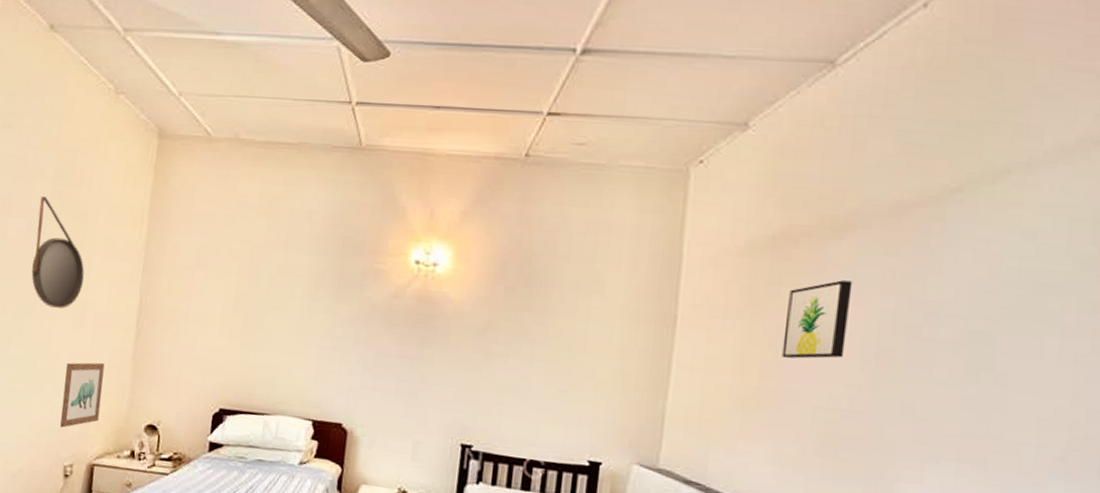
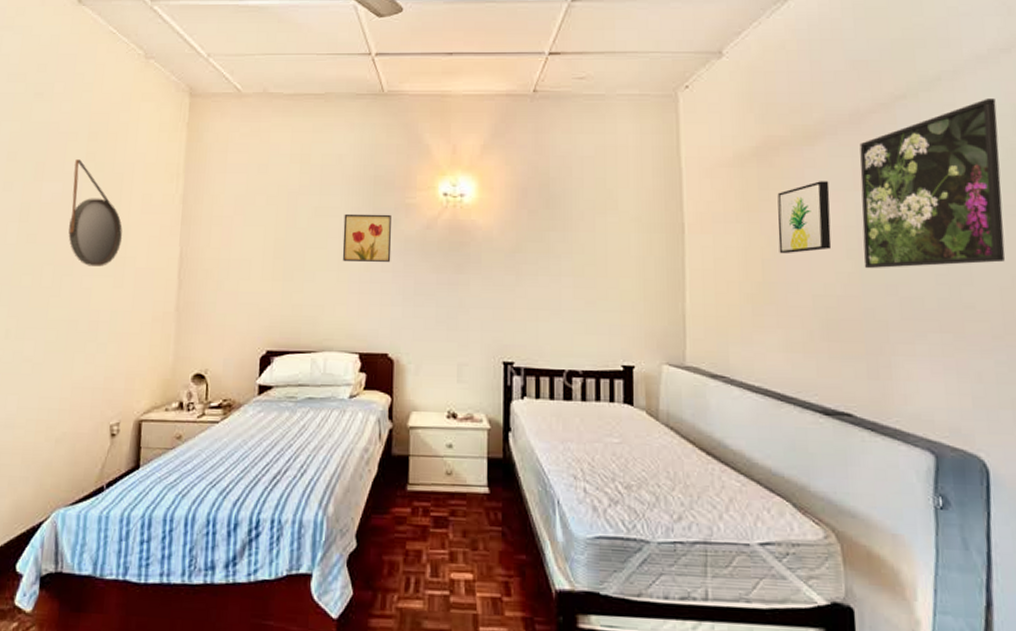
wall art: present [60,362,105,428] -> none [104,316,148,386]
wall art: none [304,274,358,329] -> present [342,213,392,262]
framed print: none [878,199,1075,390] -> present [859,99,1006,269]

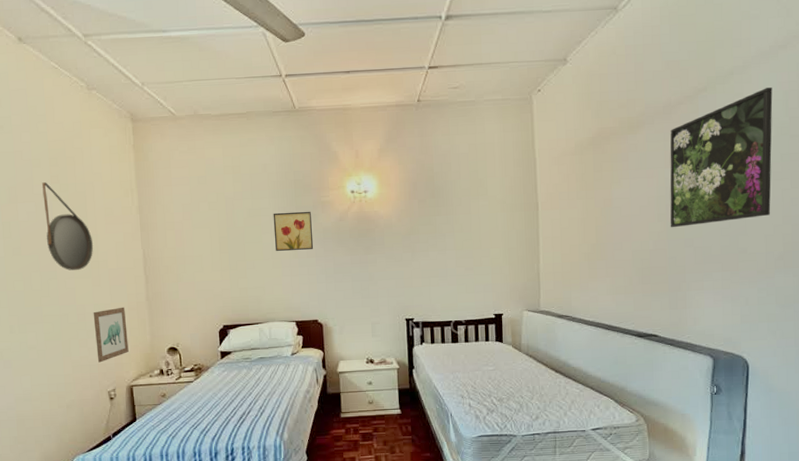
wall art: none [104,316,148,386] -> present [93,307,129,363]
wall art: present [777,181,832,254] -> none [608,162,647,221]

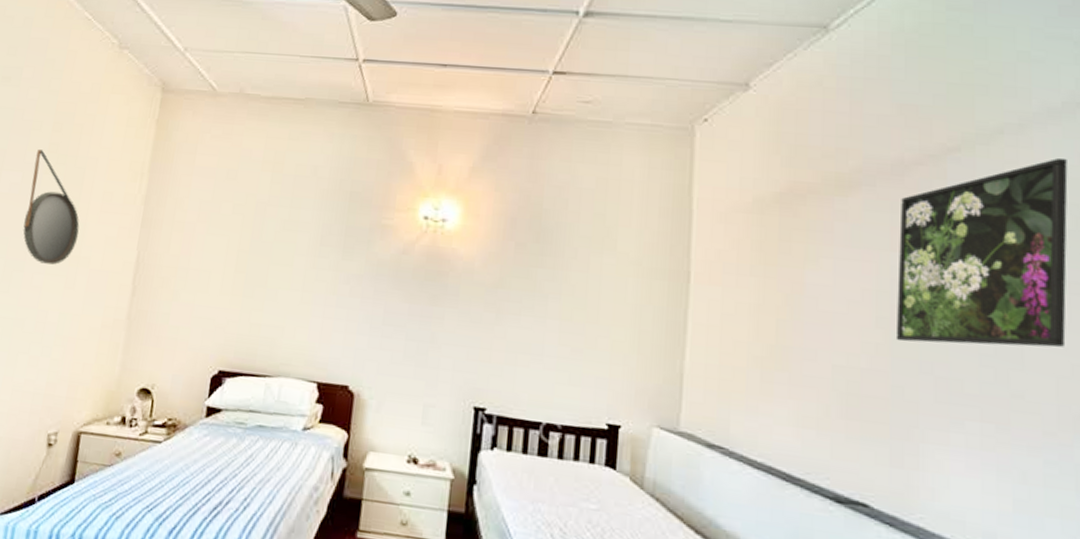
wall art: present [93,307,129,363] -> none [46,321,97,393]
wall art: present [273,211,314,252] -> none [309,230,365,286]

